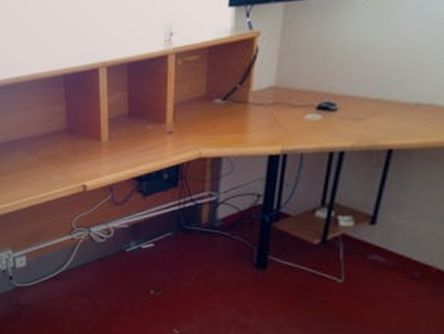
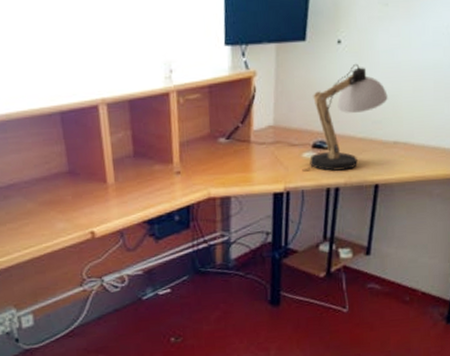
desk lamp: none [303,19,413,134] -> present [302,63,388,172]

